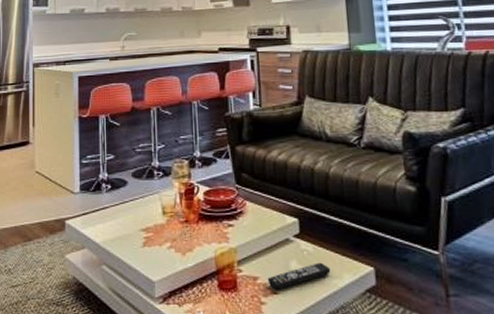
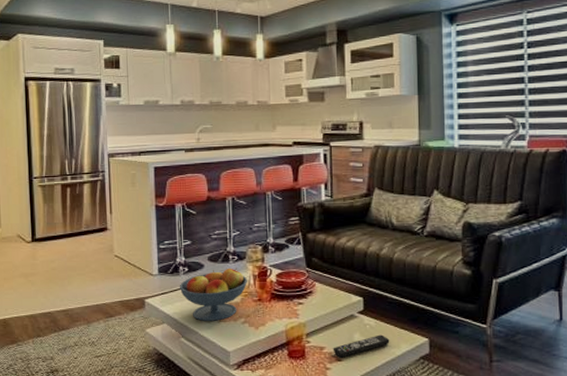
fruit bowl: none [101,184,174,246] -> present [179,267,248,321]

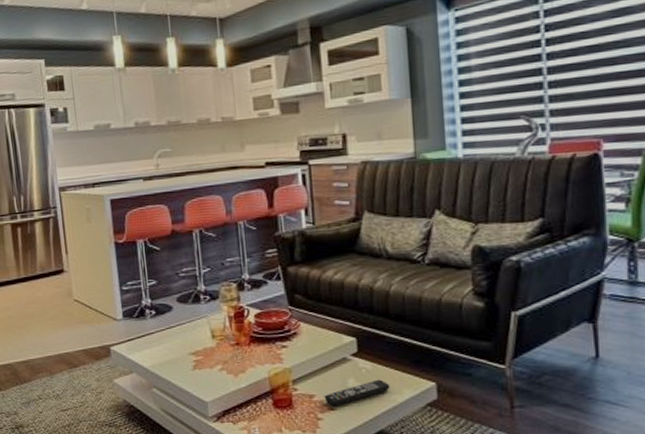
fruit bowl: present [179,267,248,321] -> none [146,308,223,369]

